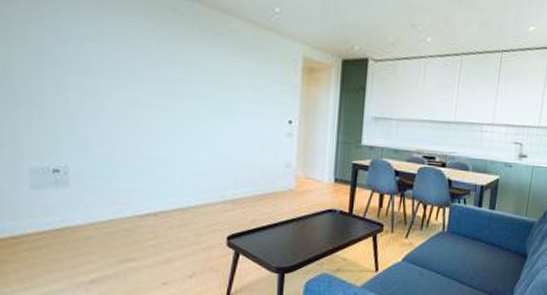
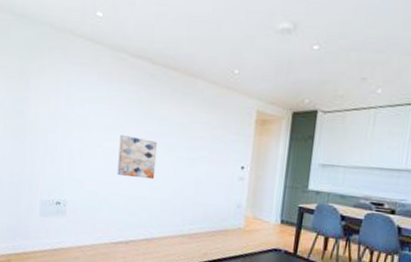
wall art: none [135,82,187,138] -> present [117,134,158,180]

